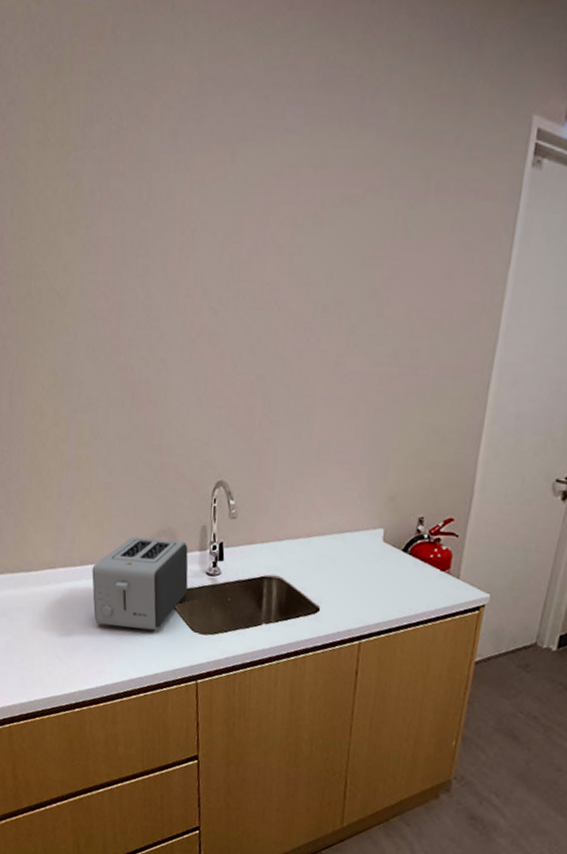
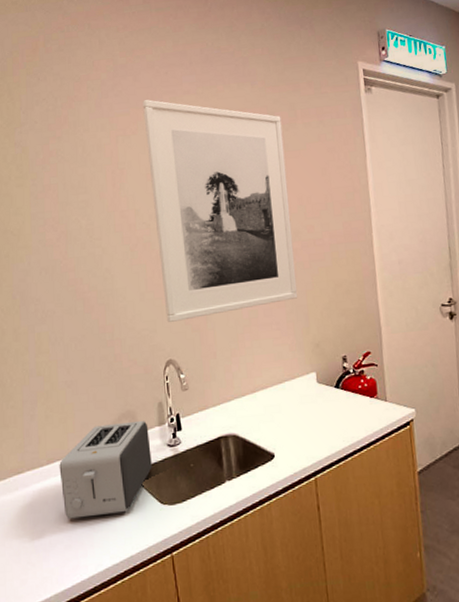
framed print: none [223,134,408,439] -> present [143,100,298,322]

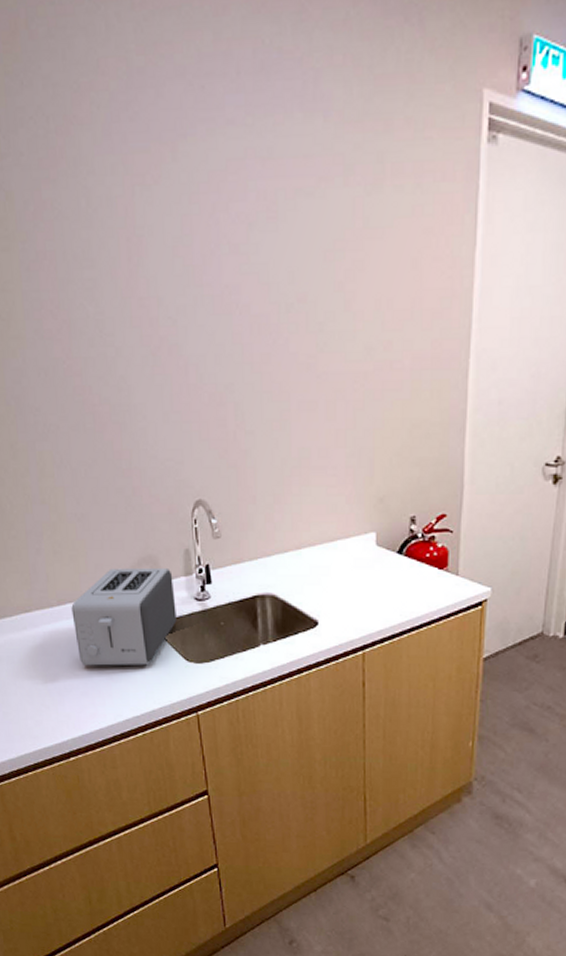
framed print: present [143,100,298,322] -> none [168,130,363,453]

